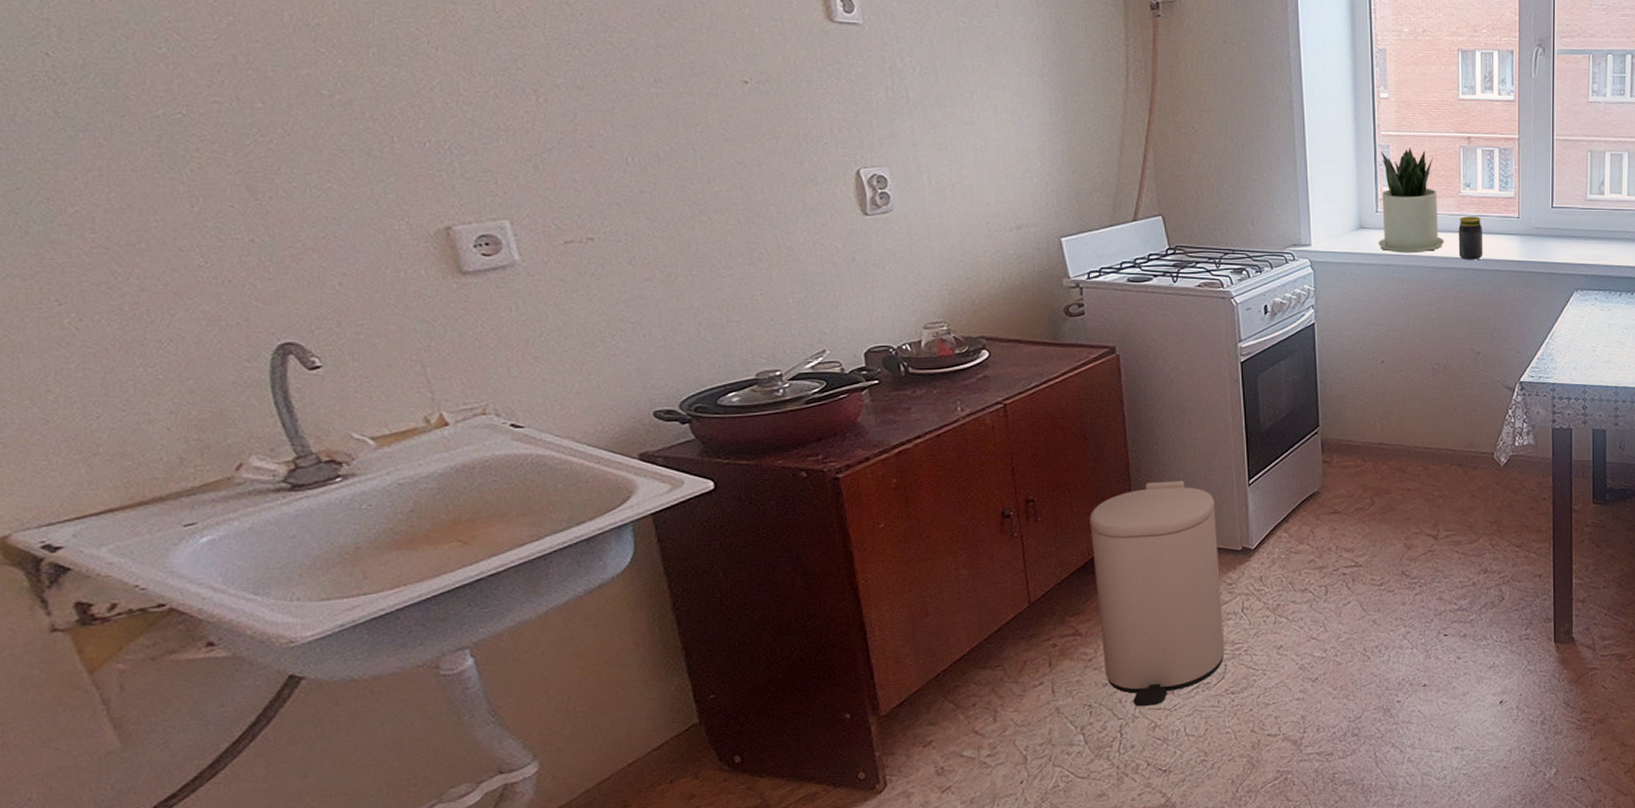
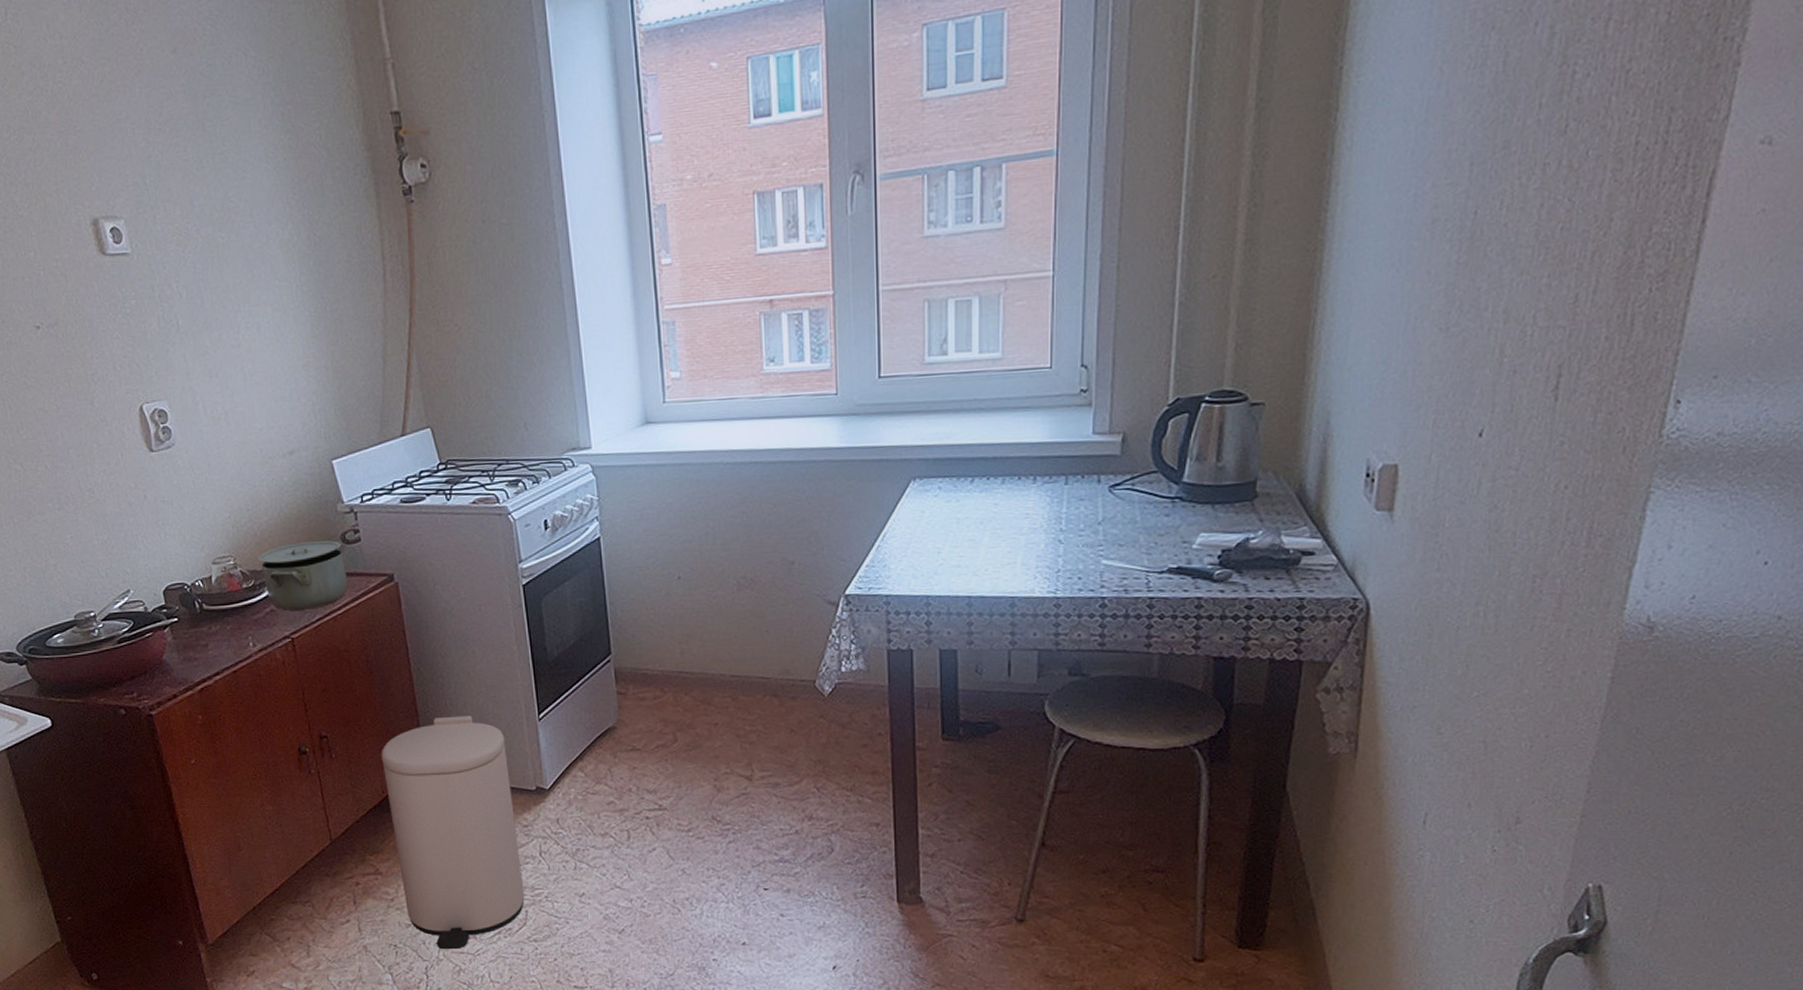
saucepan: none [974,313,1067,377] -> present [258,541,348,611]
planter: present [1378,147,1445,253] -> none [666,321,746,450]
jar: present [1458,216,1483,260] -> none [762,397,794,452]

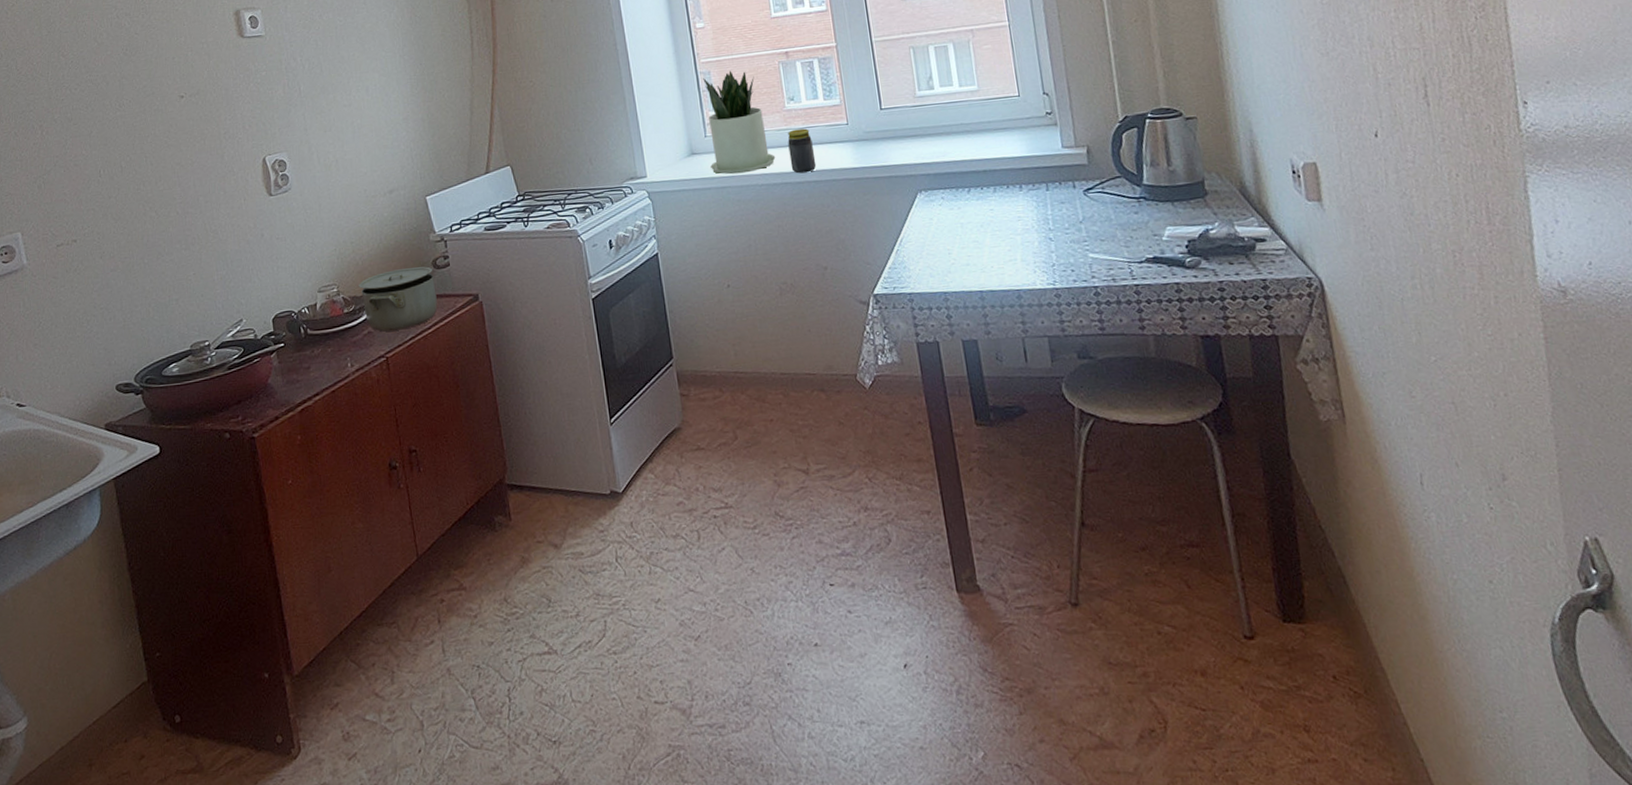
pedal bin: present [381,715,525,950] -> none [466,423,603,669]
planter: none [666,321,746,450] -> present [703,70,776,175]
jar: none [762,397,794,452] -> present [788,128,817,174]

